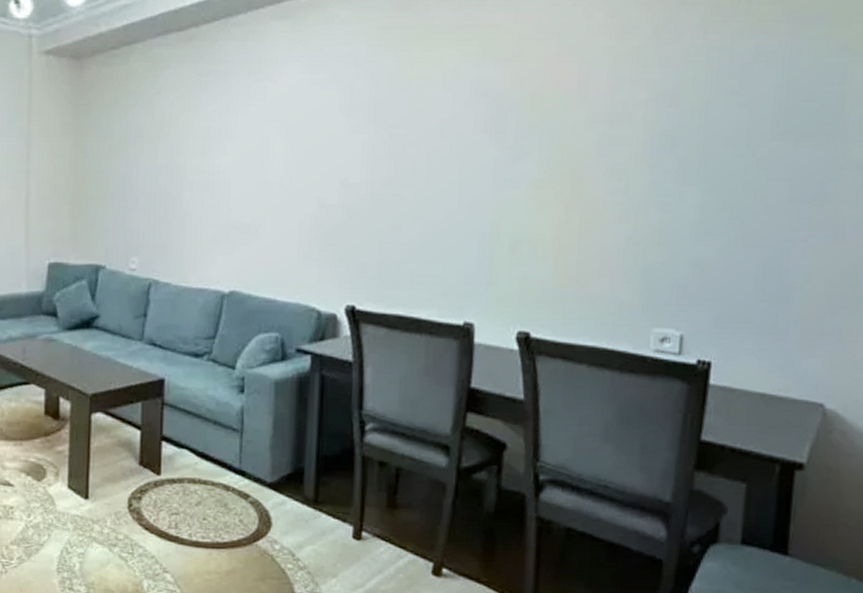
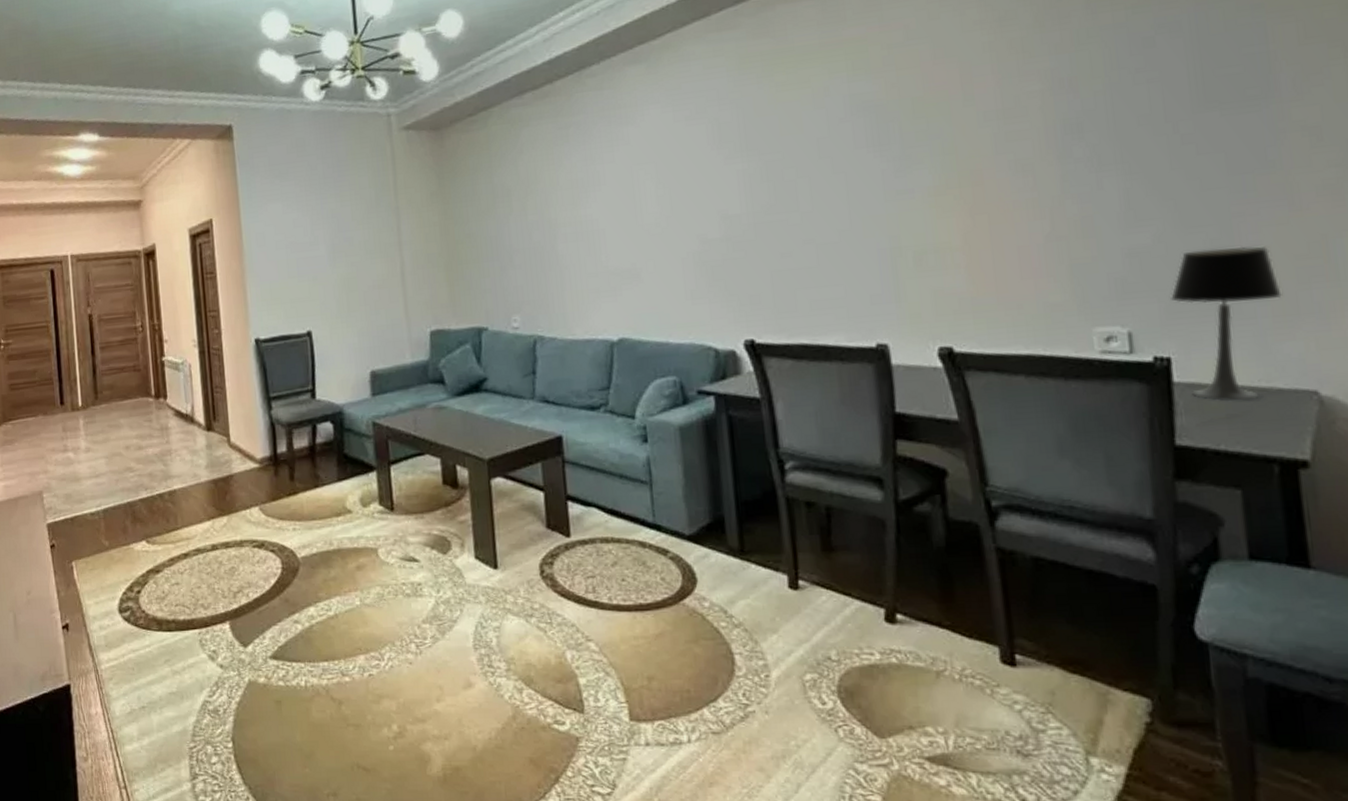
table lamp: none [721,268,812,407] -> present [1171,246,1282,401]

